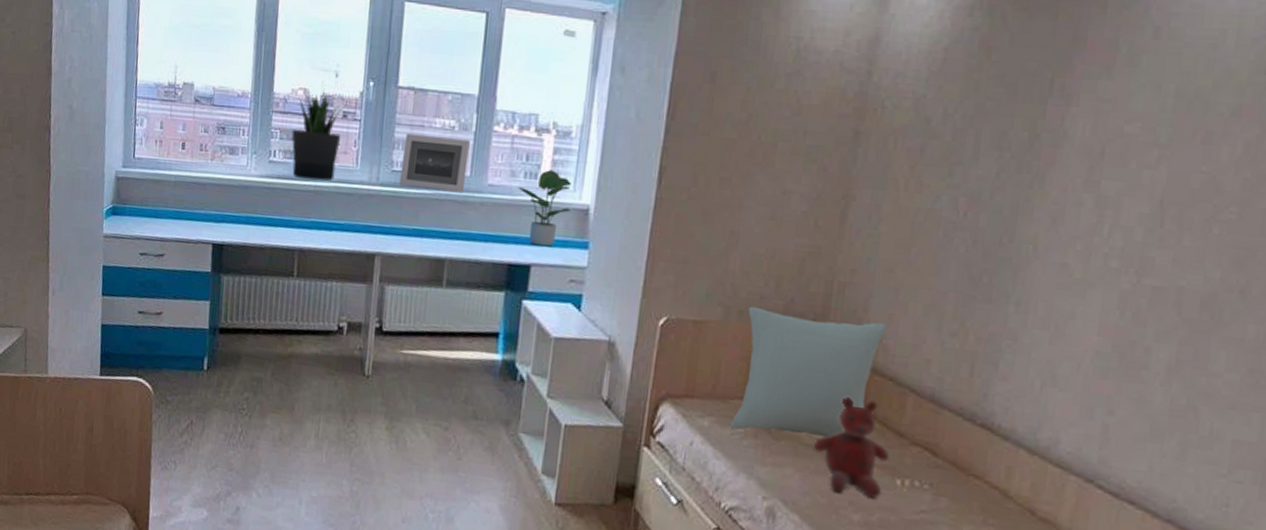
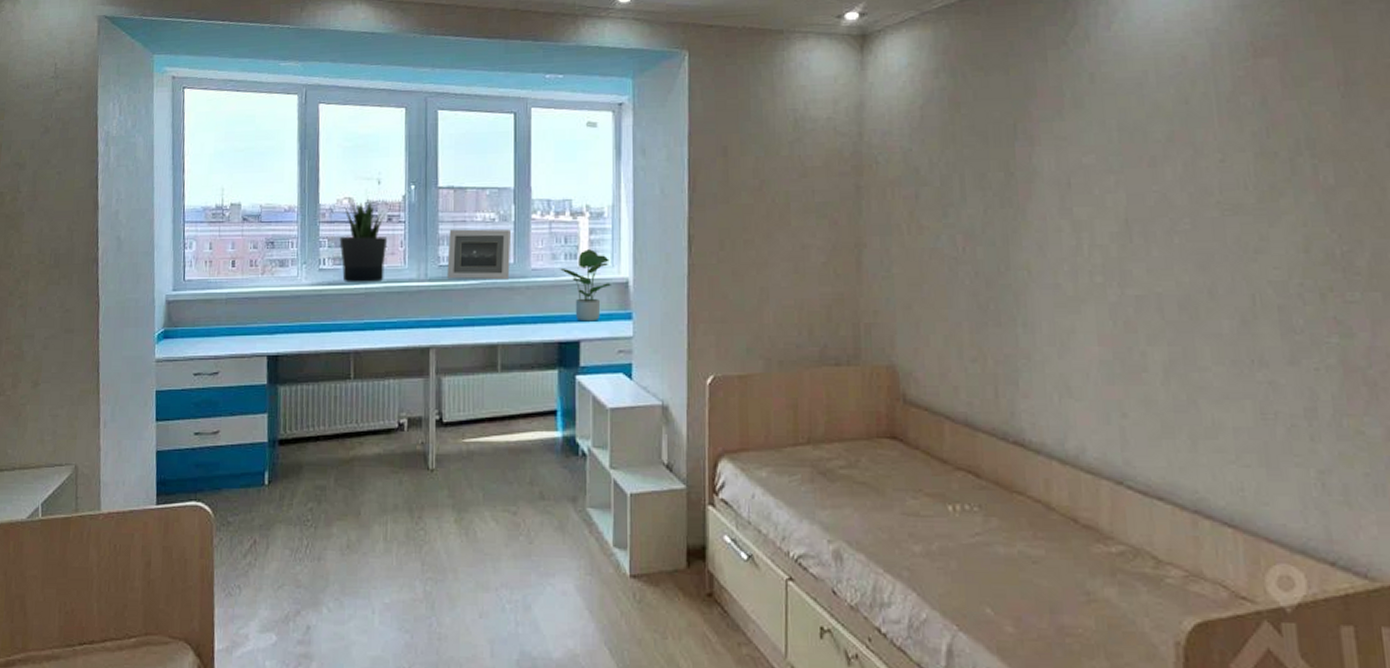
pillow: present [730,306,886,438] -> none [786,356,914,477]
teddy bear: present [814,397,890,499] -> none [867,432,939,527]

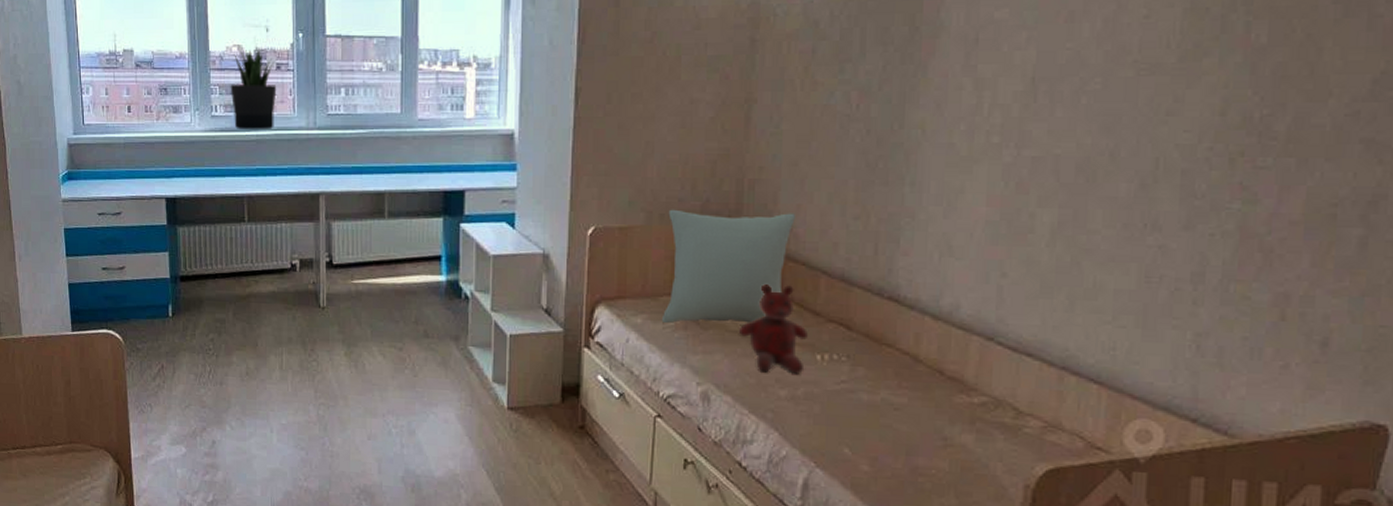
picture frame: present [447,229,510,280] -> none [335,78,397,130]
potted plant: present [560,249,611,322] -> none [446,101,497,172]
pillow: none [786,356,914,477] -> present [661,209,795,324]
teddy bear: none [867,432,939,527] -> present [739,284,809,374]

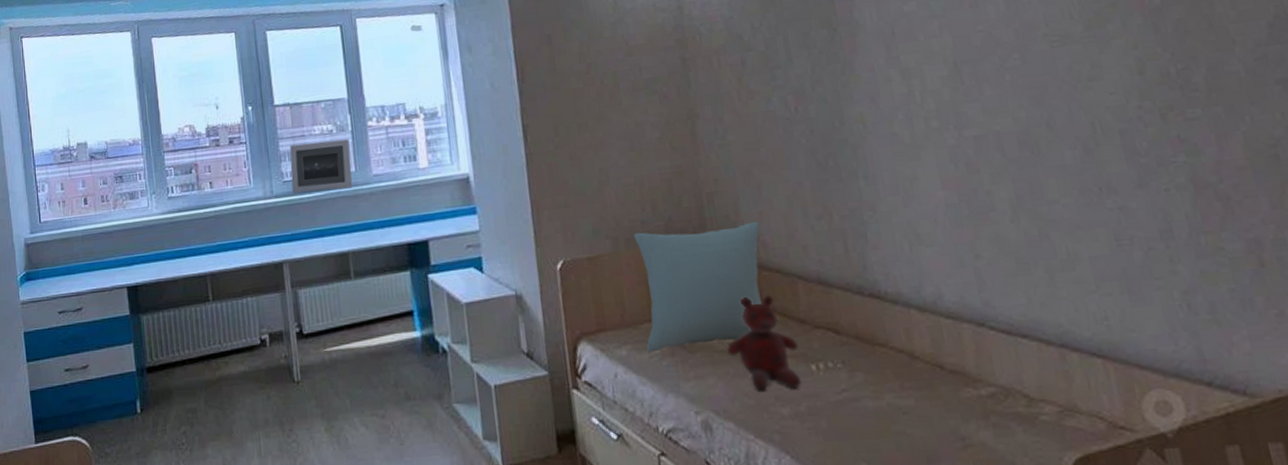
planter: present [230,45,277,131] -> none [185,125,232,208]
picture frame: none [335,78,397,130] -> present [289,139,353,194]

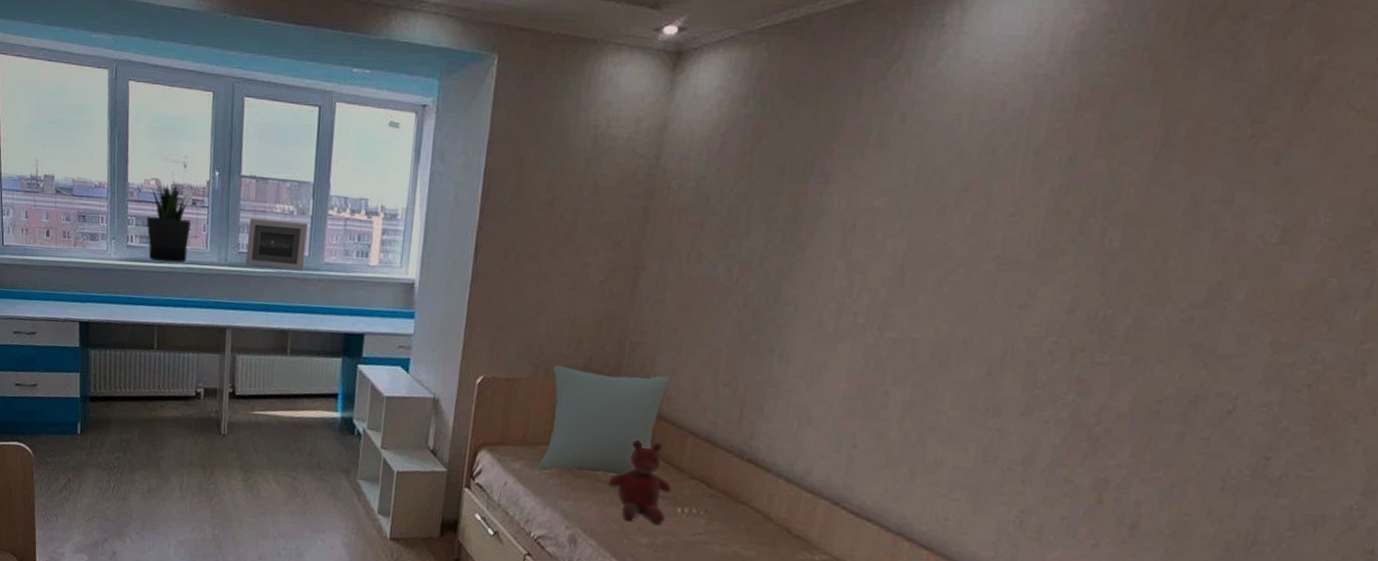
planter: none [185,125,232,208] -> present [146,178,192,263]

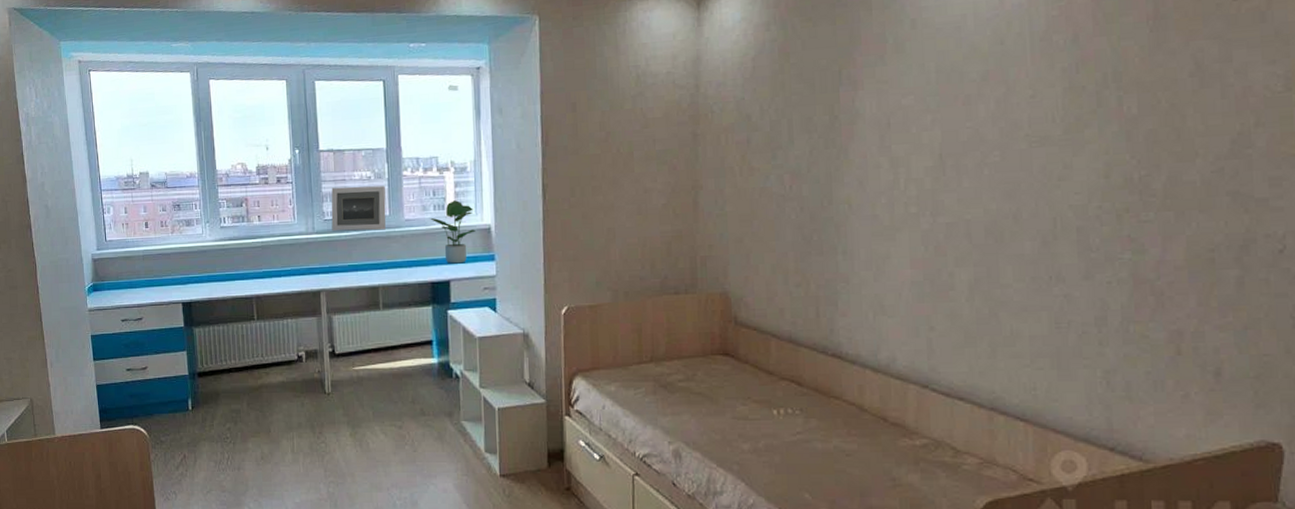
planter: present [146,178,192,263] -> none [236,163,278,238]
potted plant: none [351,249,399,317] -> present [430,200,475,264]
pillow: present [538,365,670,475] -> none [632,284,744,390]
teddy bear: present [609,440,673,525] -> none [703,349,765,429]

